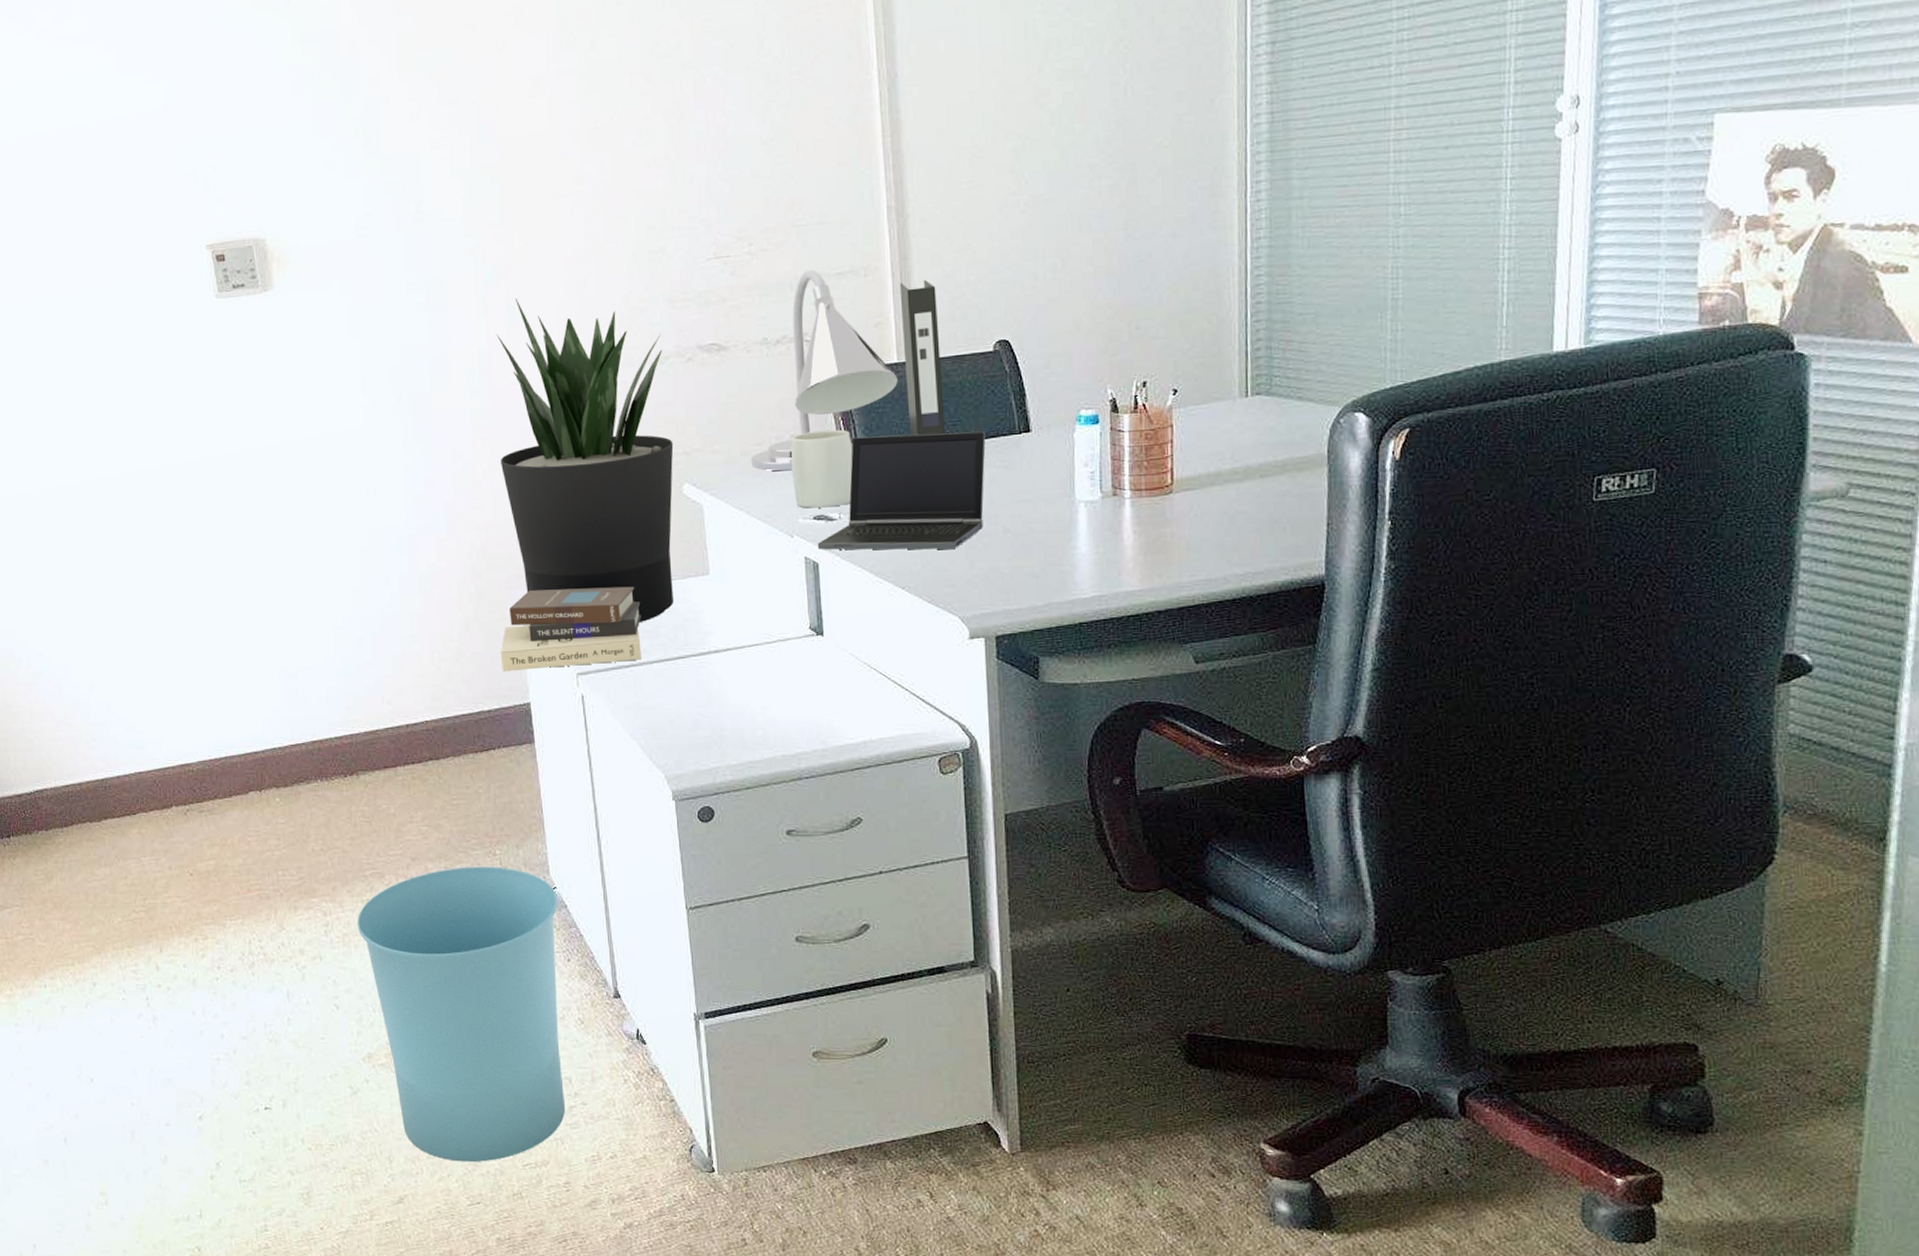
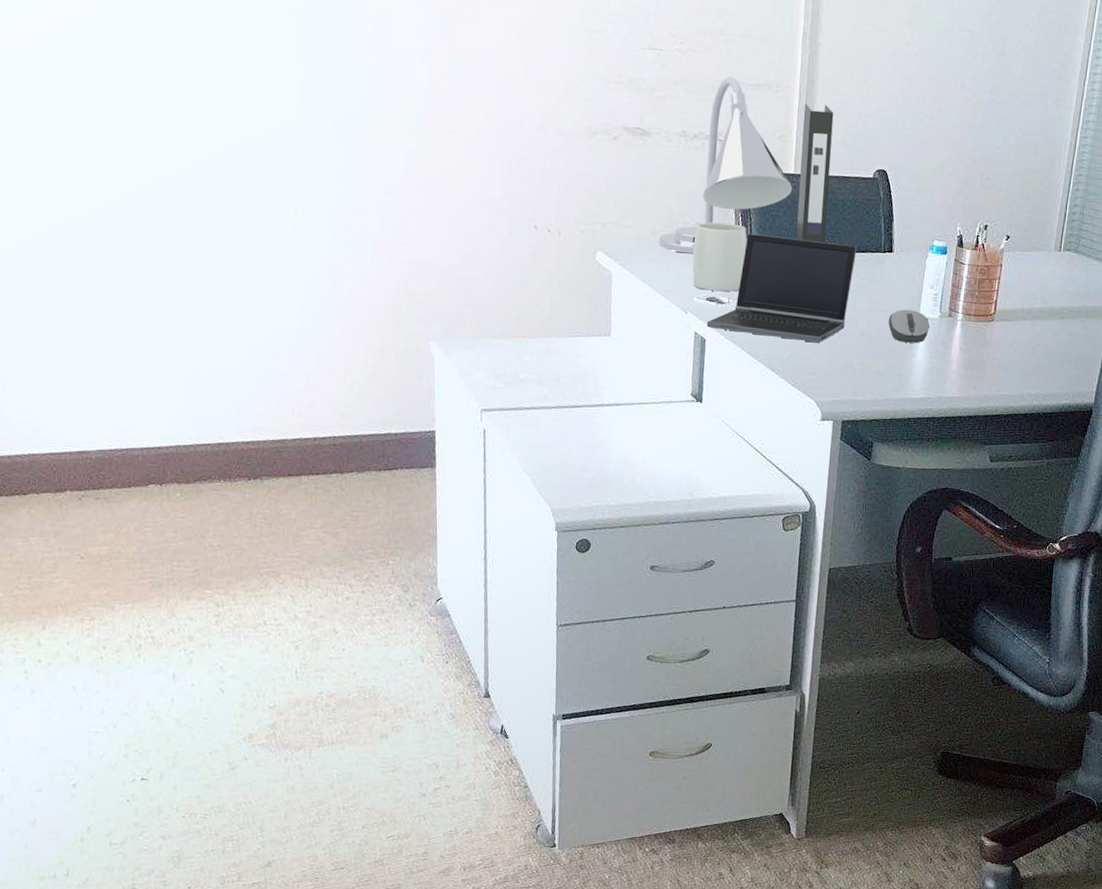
waste bin: present [357,866,565,1163] -> none [248,573,443,834]
planter: present [496,299,674,622] -> none [429,51,593,371]
books: present [500,586,642,672] -> none [411,328,547,404]
computer mouse: none [1037,495,1090,534] -> present [888,309,930,343]

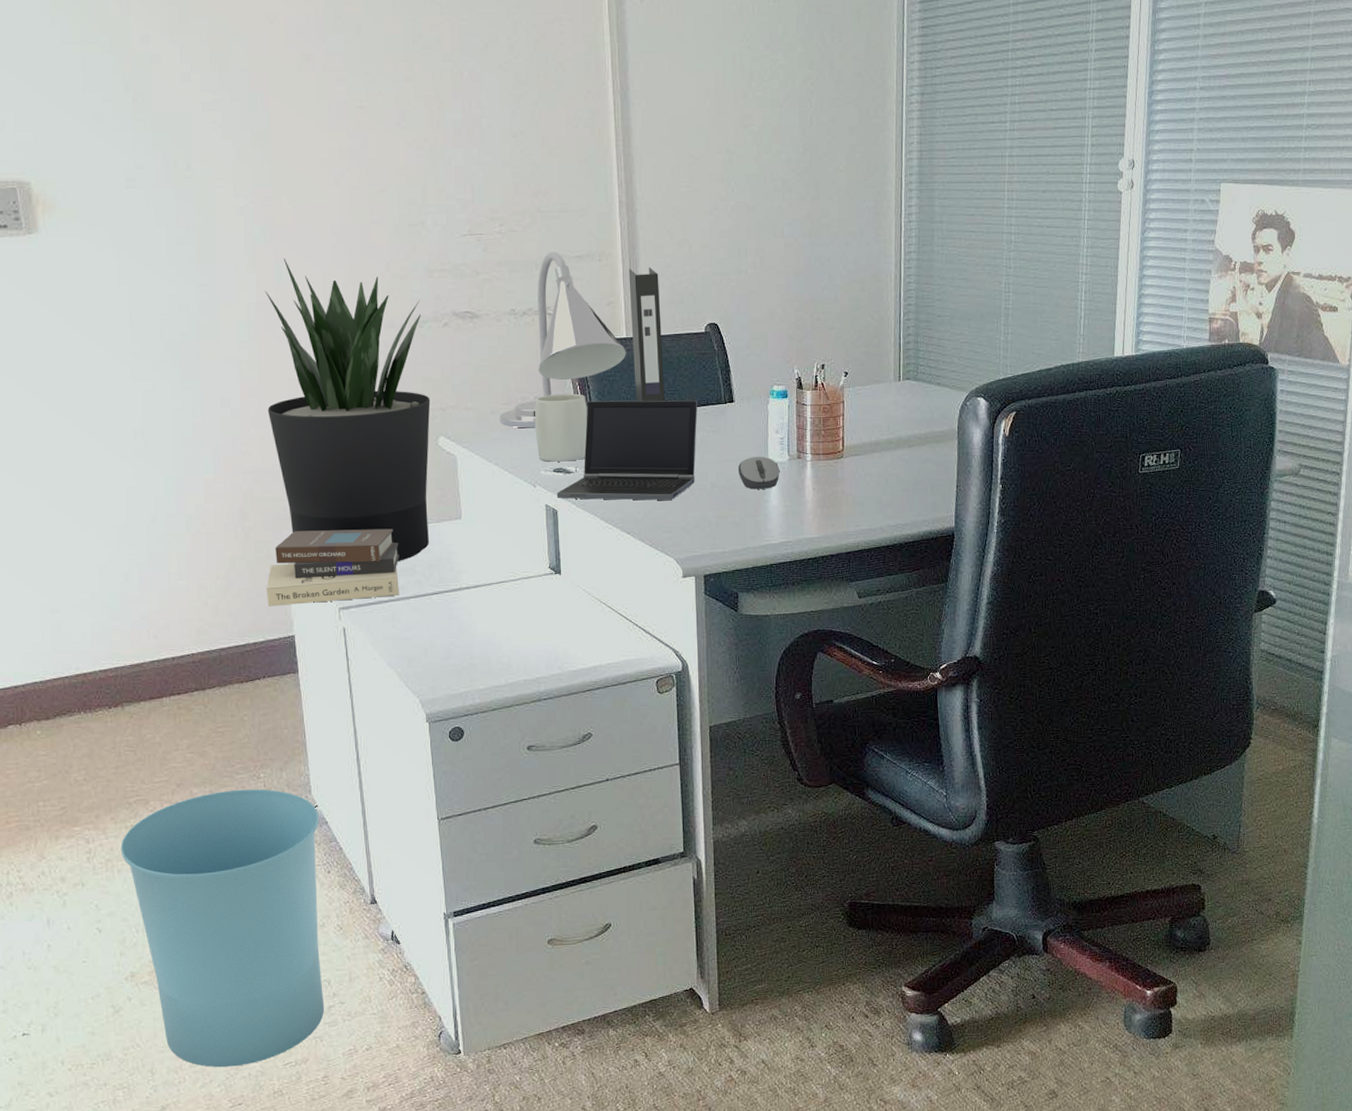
waste bin: none [248,573,443,834] -> present [120,789,324,1068]
books: none [411,328,547,404] -> present [266,528,399,607]
planter: none [429,51,593,371] -> present [265,259,431,561]

